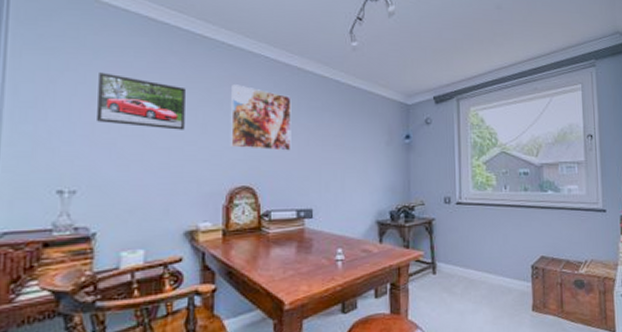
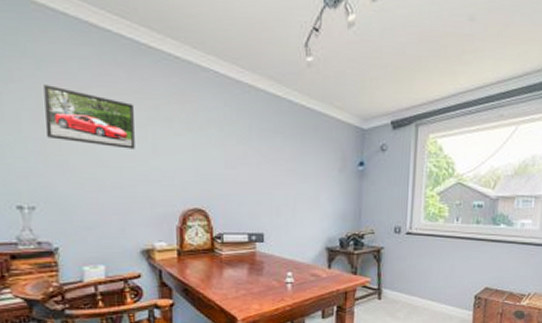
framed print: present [229,84,291,151] -> none [179,102,243,174]

